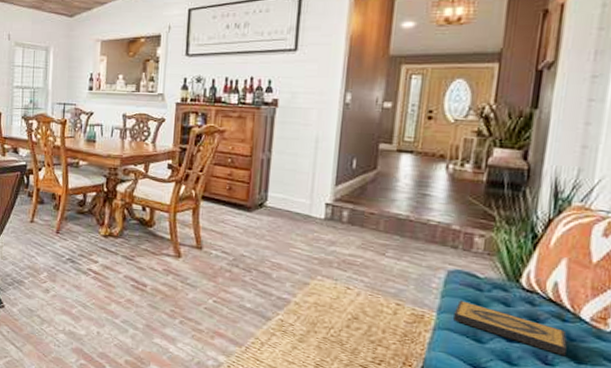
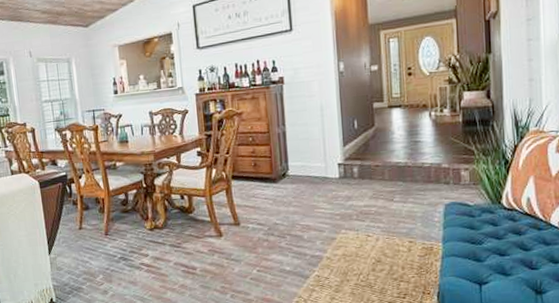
hardback book: present [453,300,567,357] -> none [456,228,545,260]

